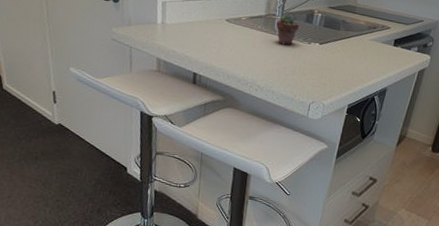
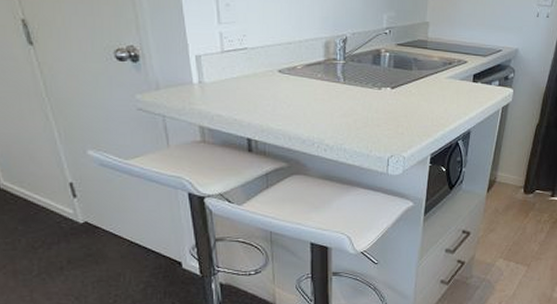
potted succulent: present [276,13,299,45] -> none [339,56,365,94]

